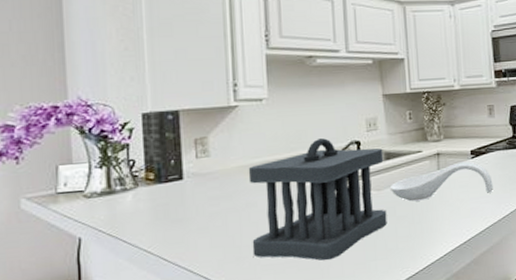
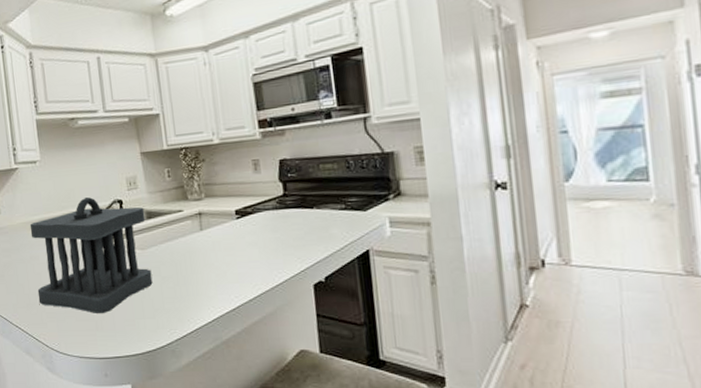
spoon rest: present [389,161,493,202] -> none [153,222,263,262]

